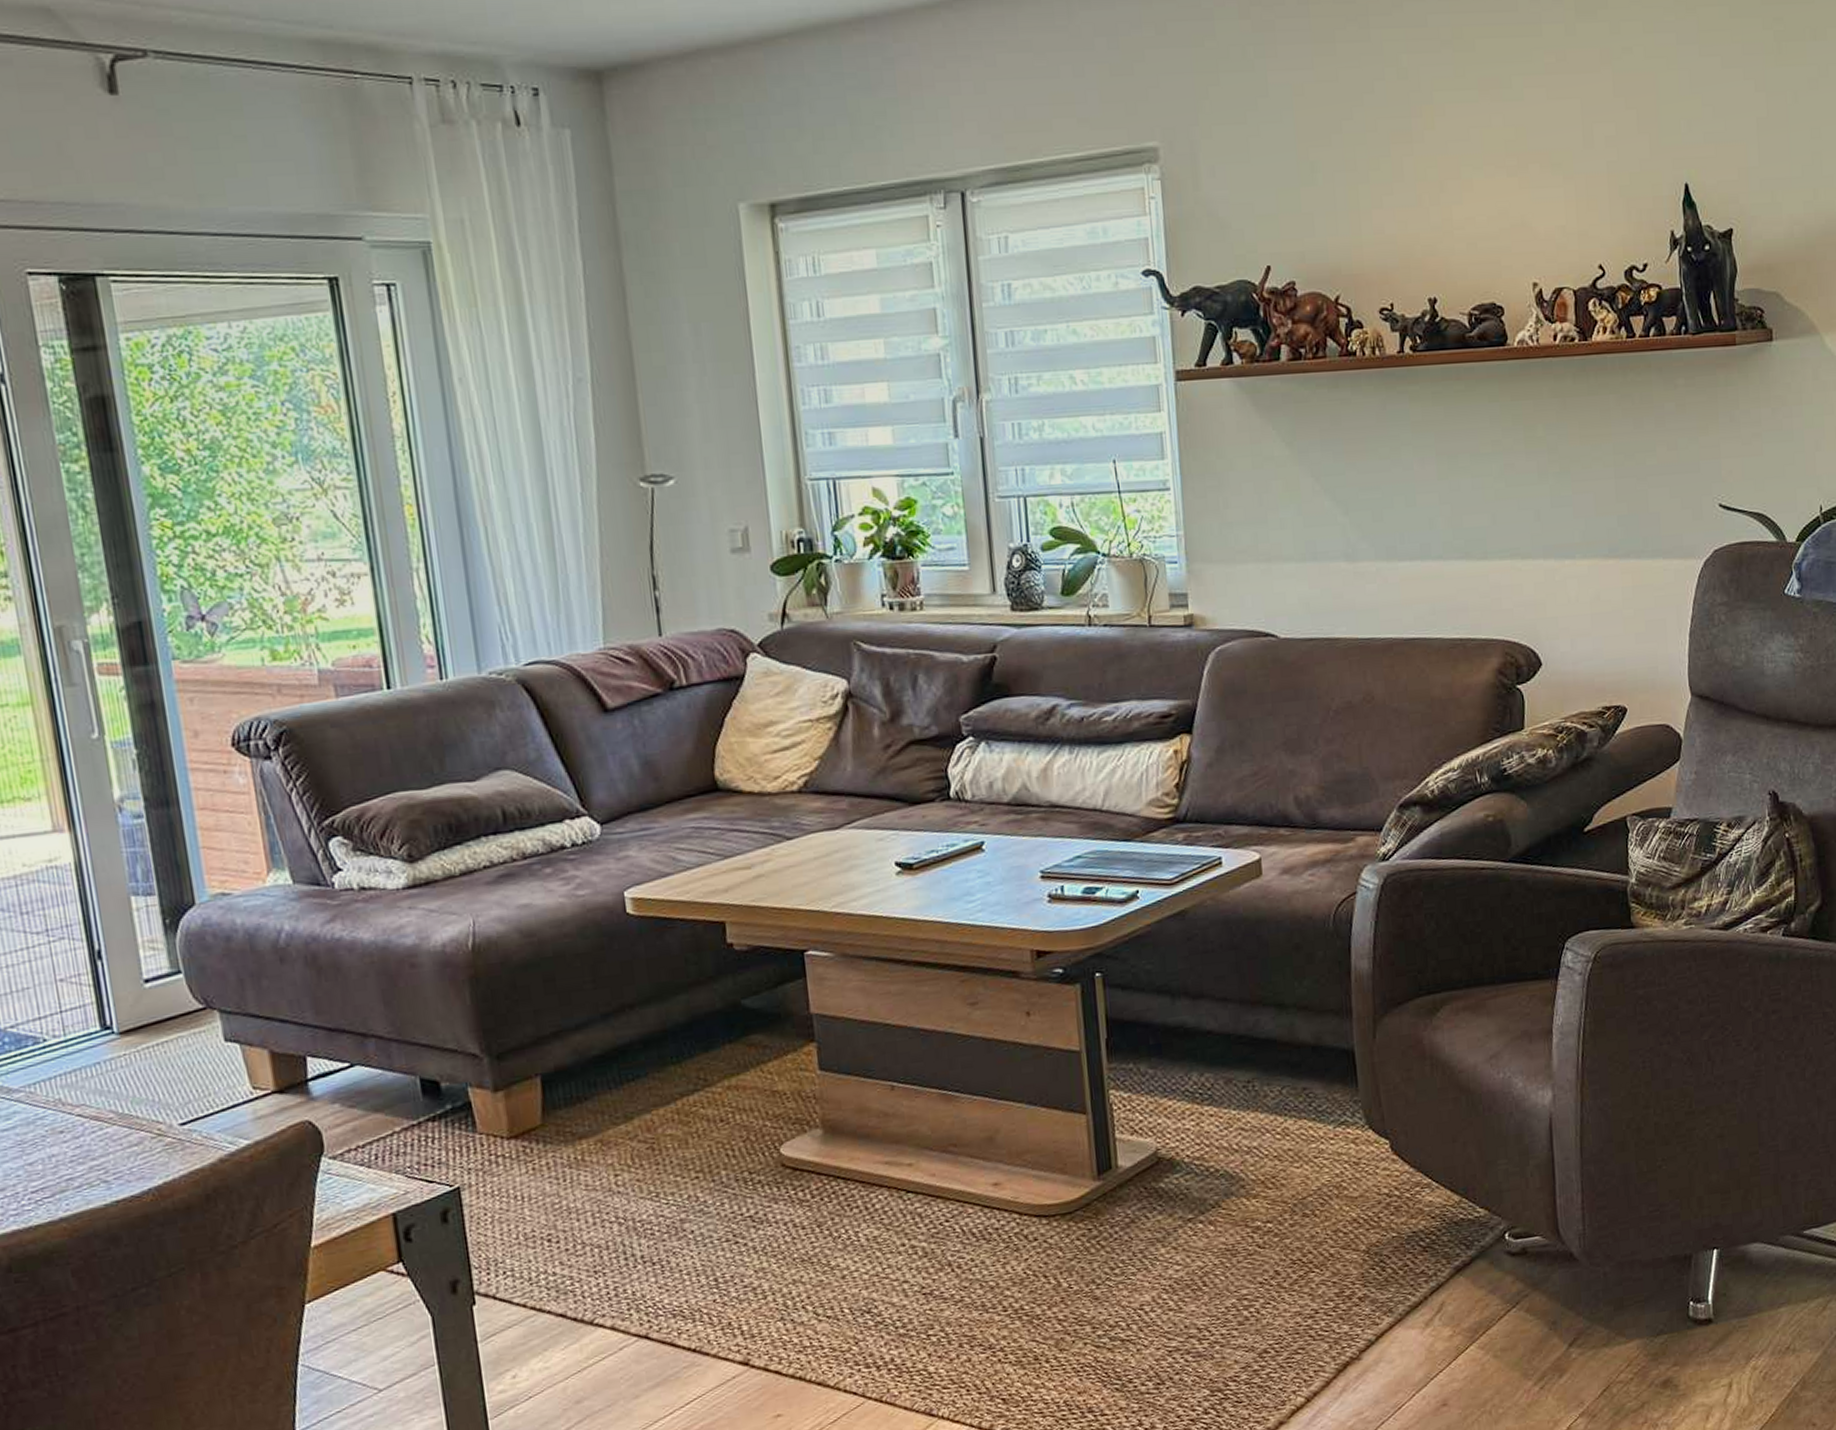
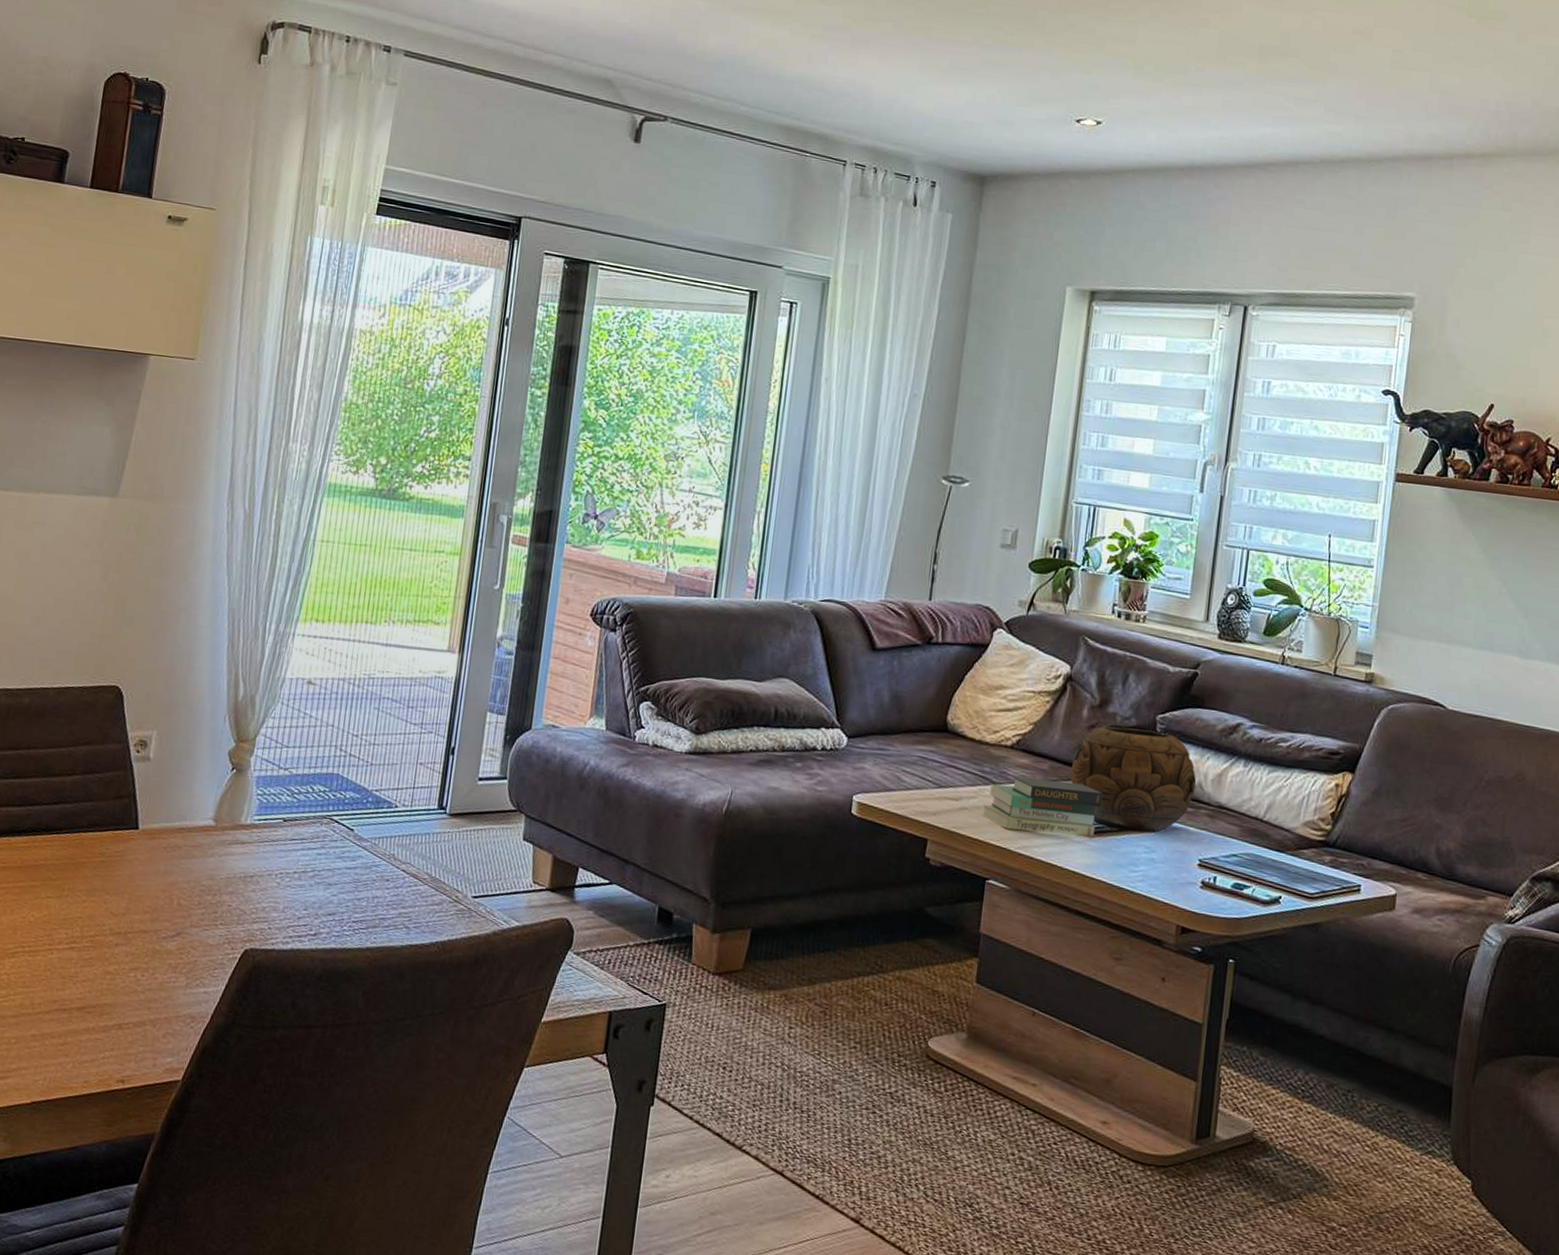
books: none [781,815,921,888] -> present [982,777,1103,837]
decorative bowl: none [873,735,1021,860] -> present [1070,726,1197,833]

